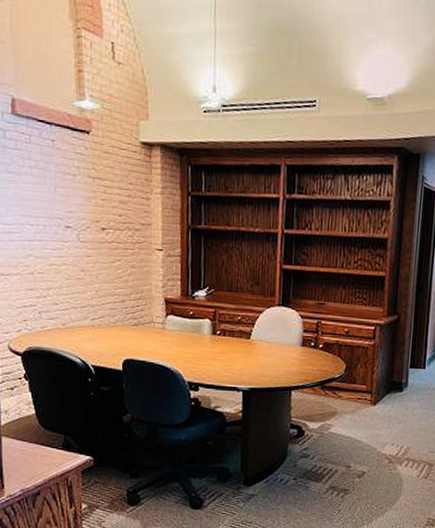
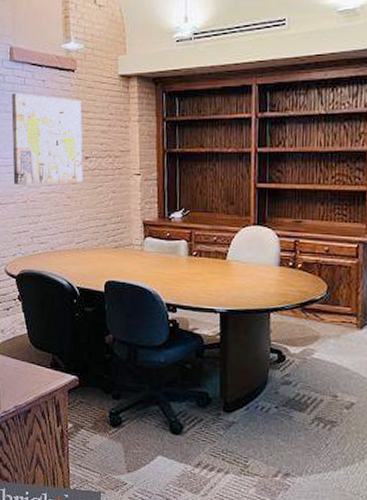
wall art: none [14,151,99,255] -> present [11,93,83,185]

